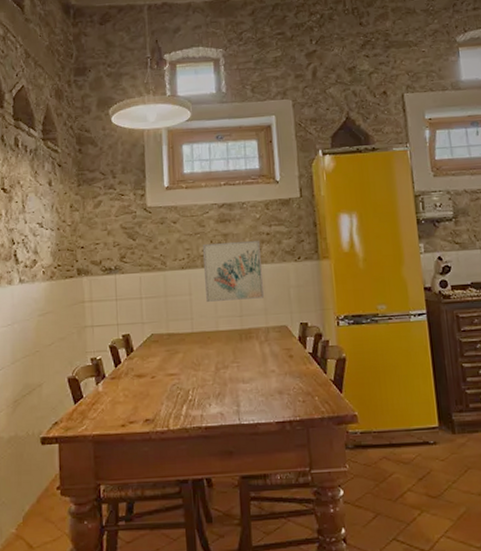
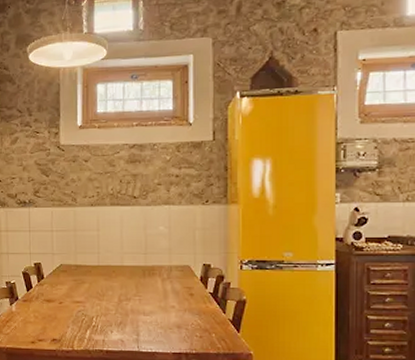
wall art: present [202,240,265,302] -> none [111,181,170,238]

